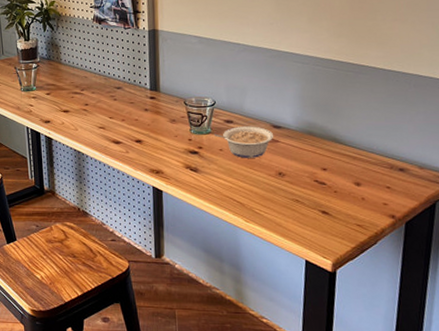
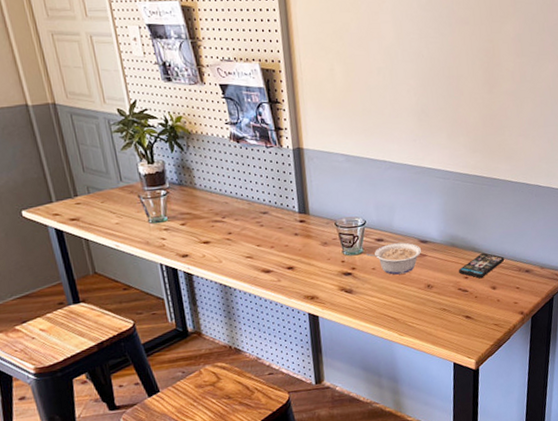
smartphone: none [316,144,373,172] -> present [459,252,505,279]

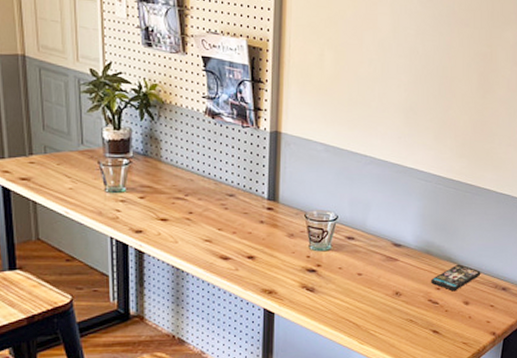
legume: present [366,242,422,275] -> none [334,244,394,277]

